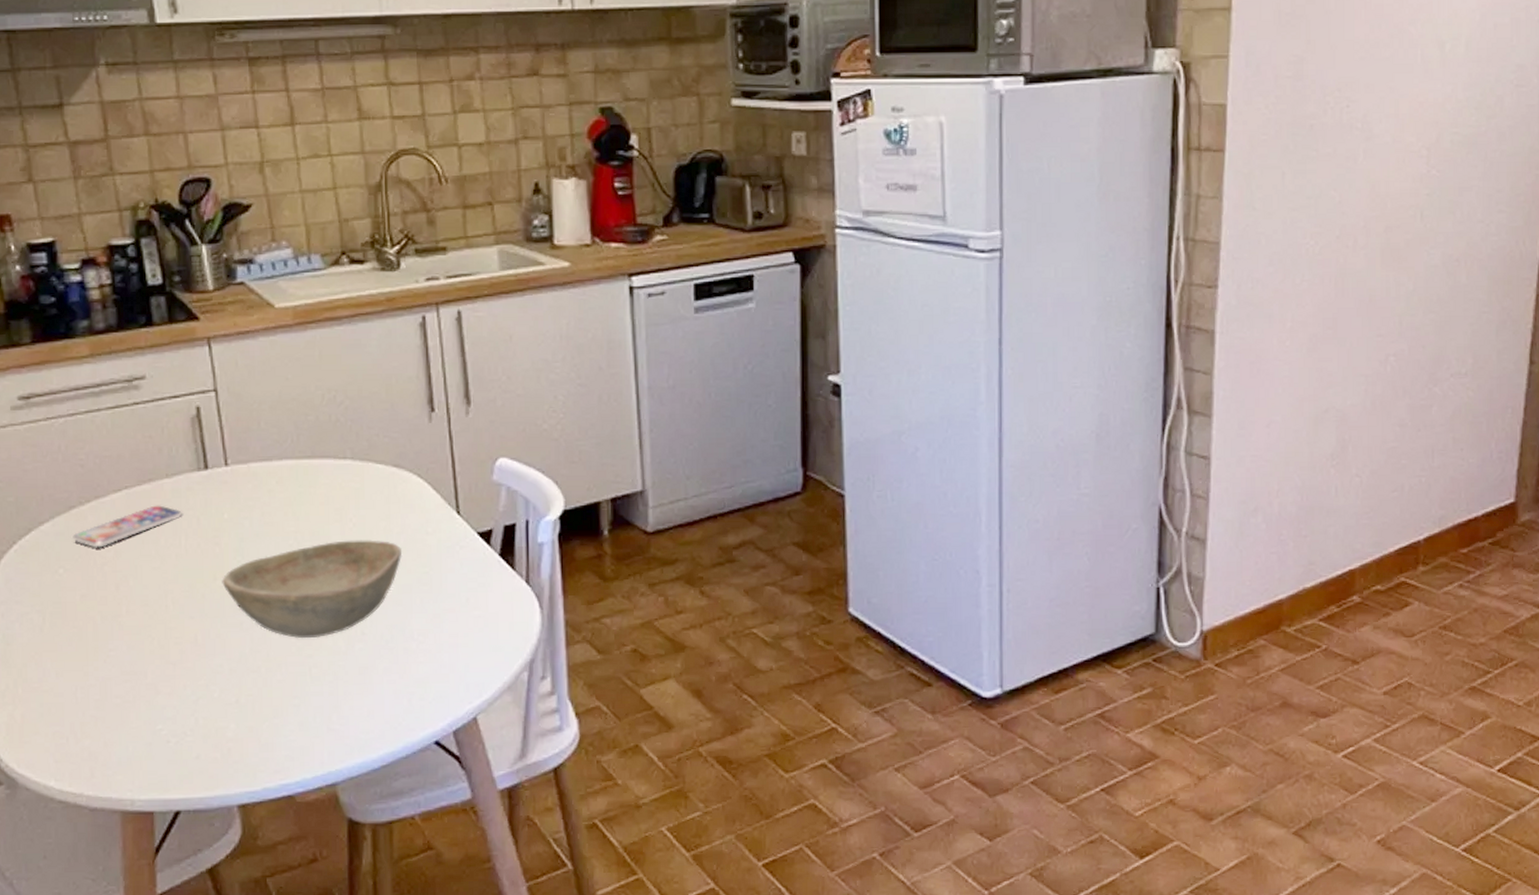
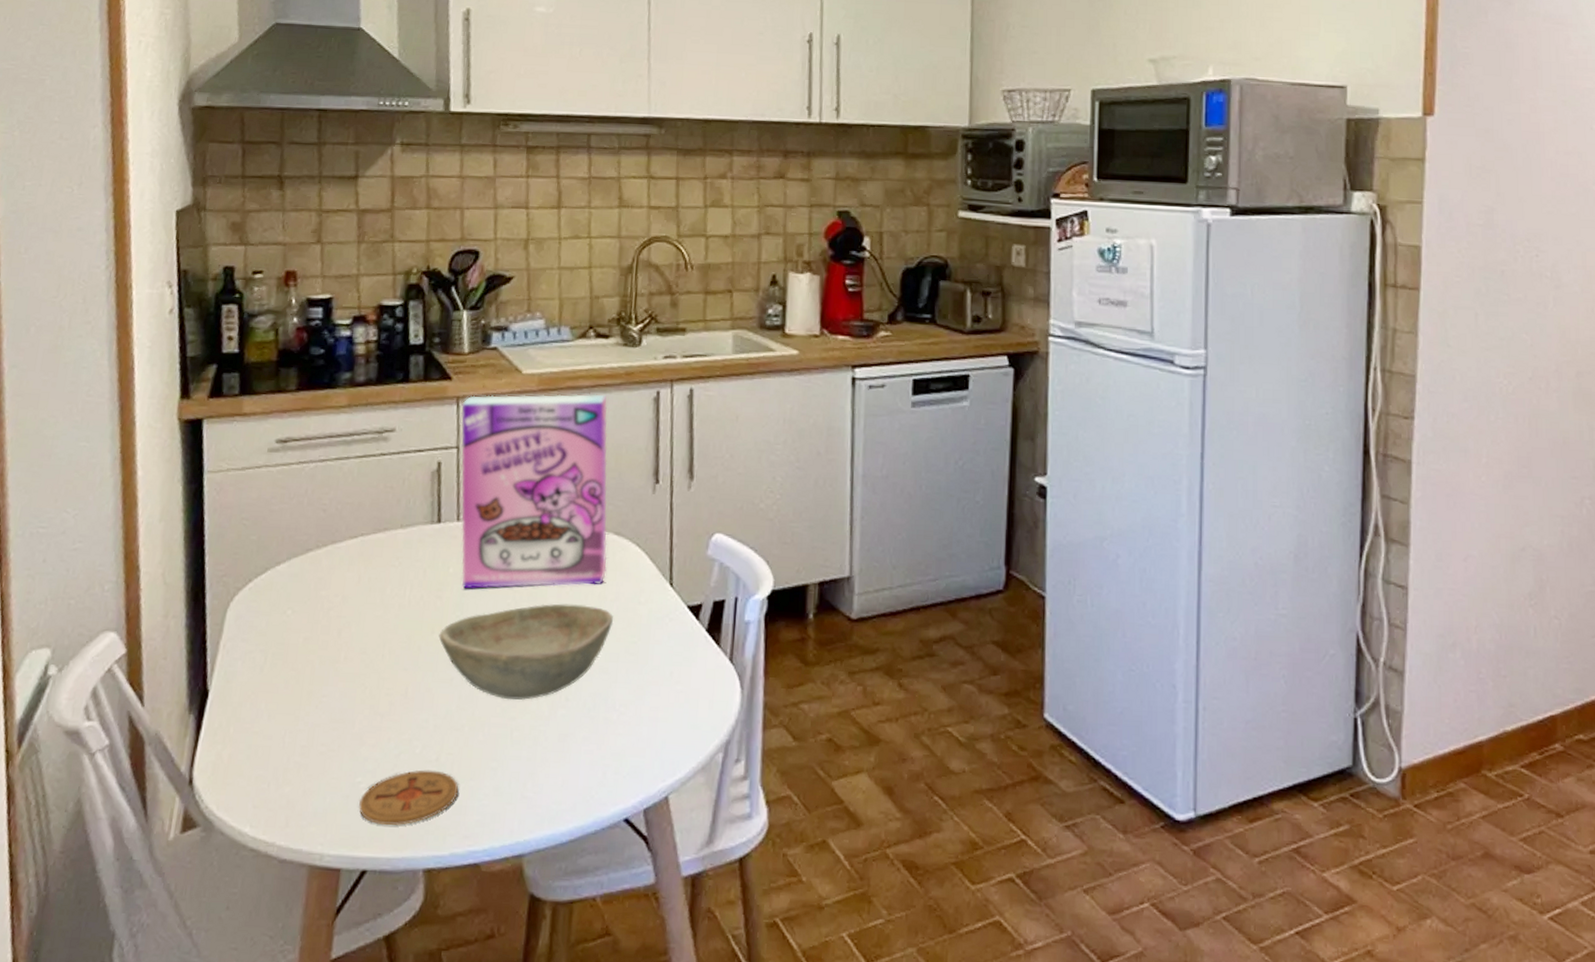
smartphone: present [71,505,182,548] -> none [304,554,411,592]
coaster: none [162,712,263,768] -> present [358,769,459,826]
cereal box: none [214,323,389,534] -> present [461,394,608,589]

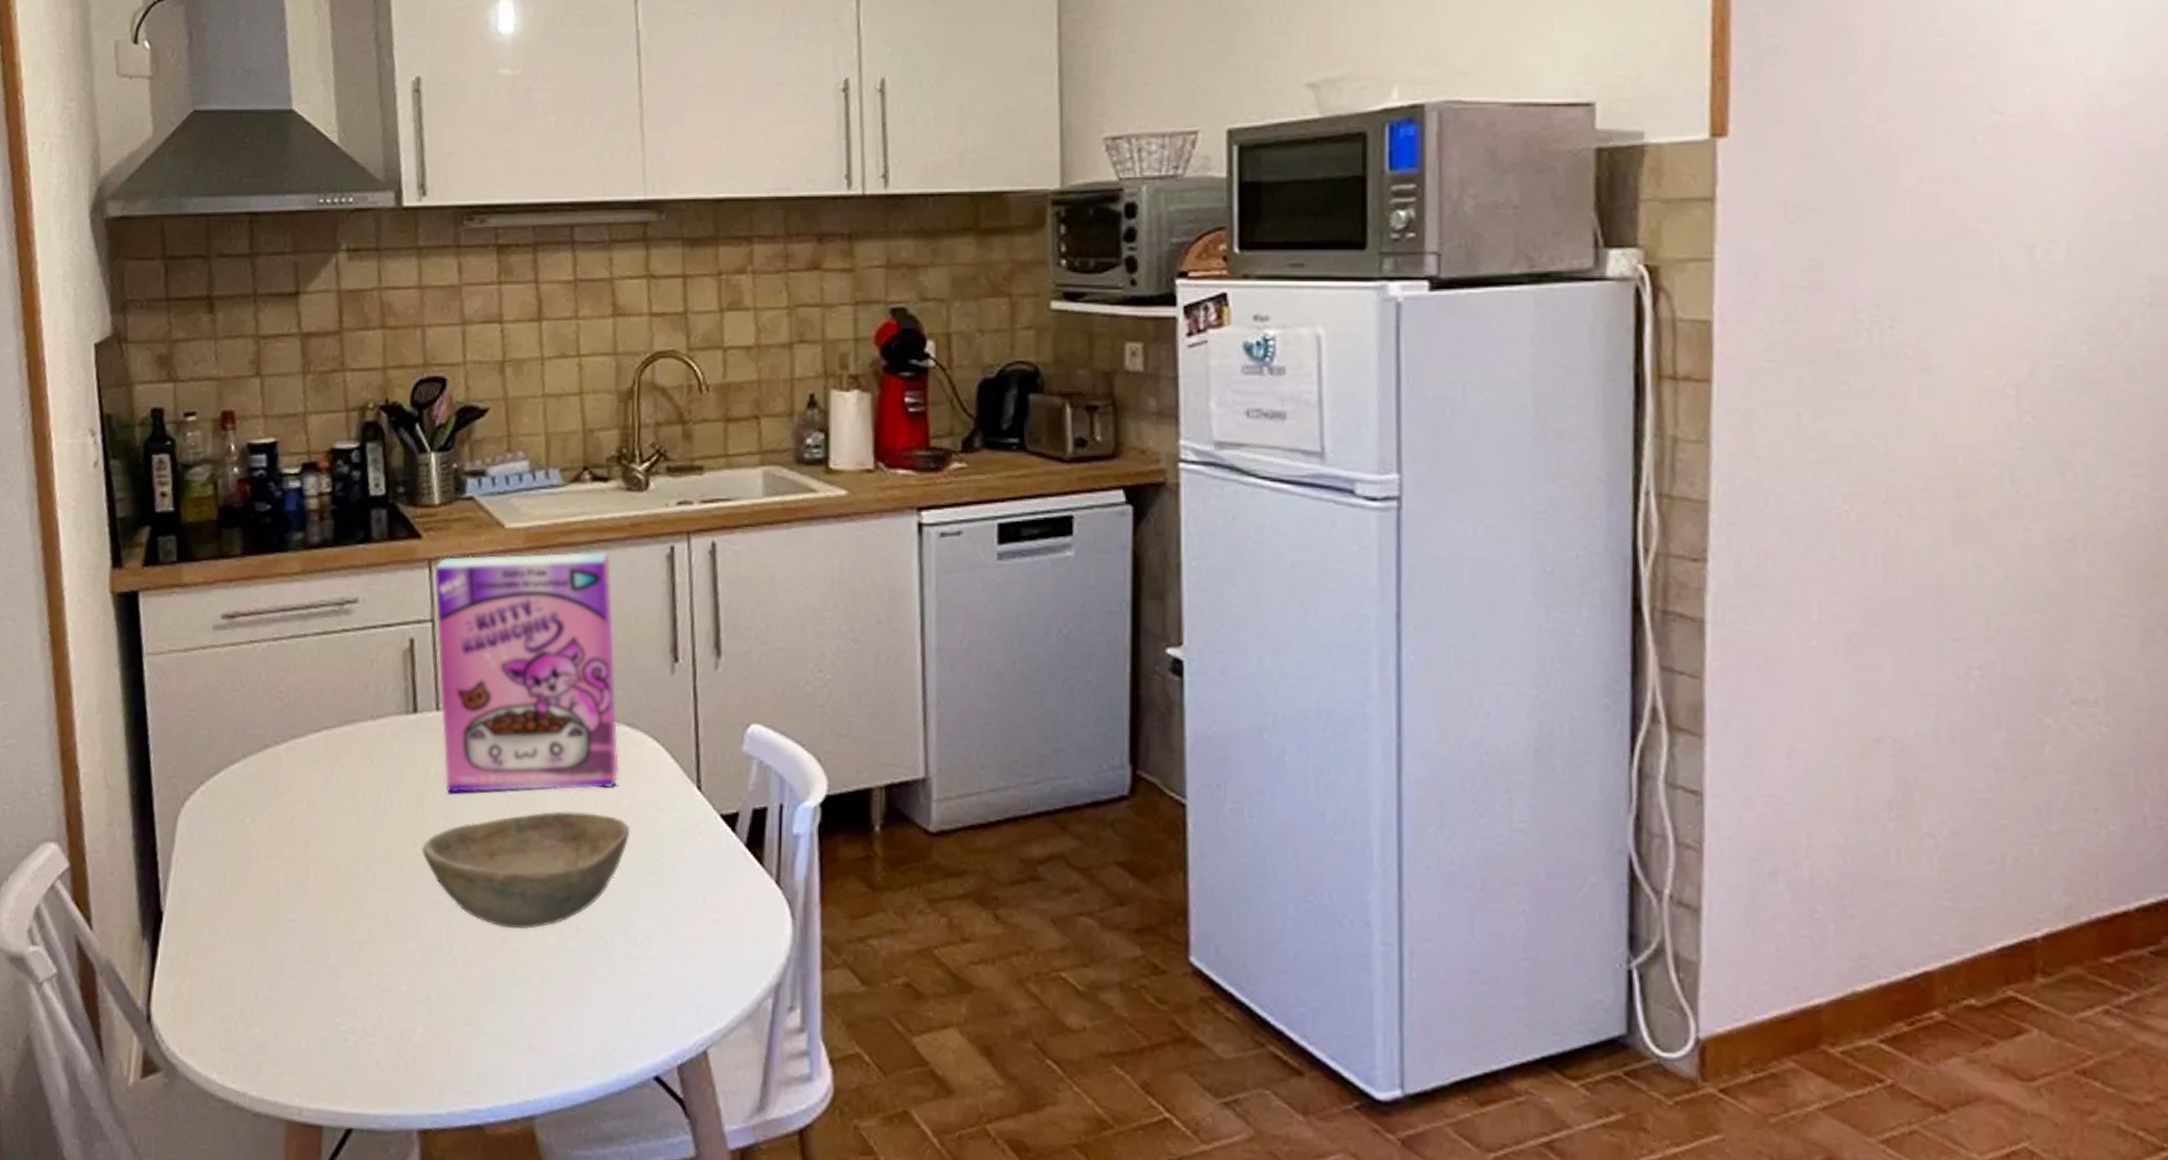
coaster: present [358,769,459,826] -> none [339,1010,454,1077]

